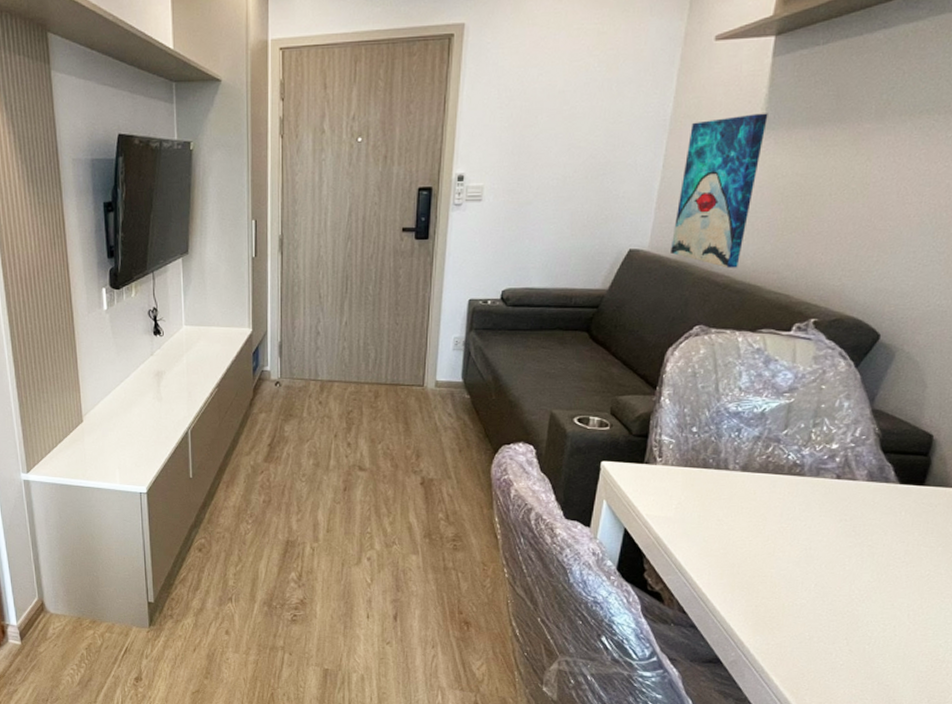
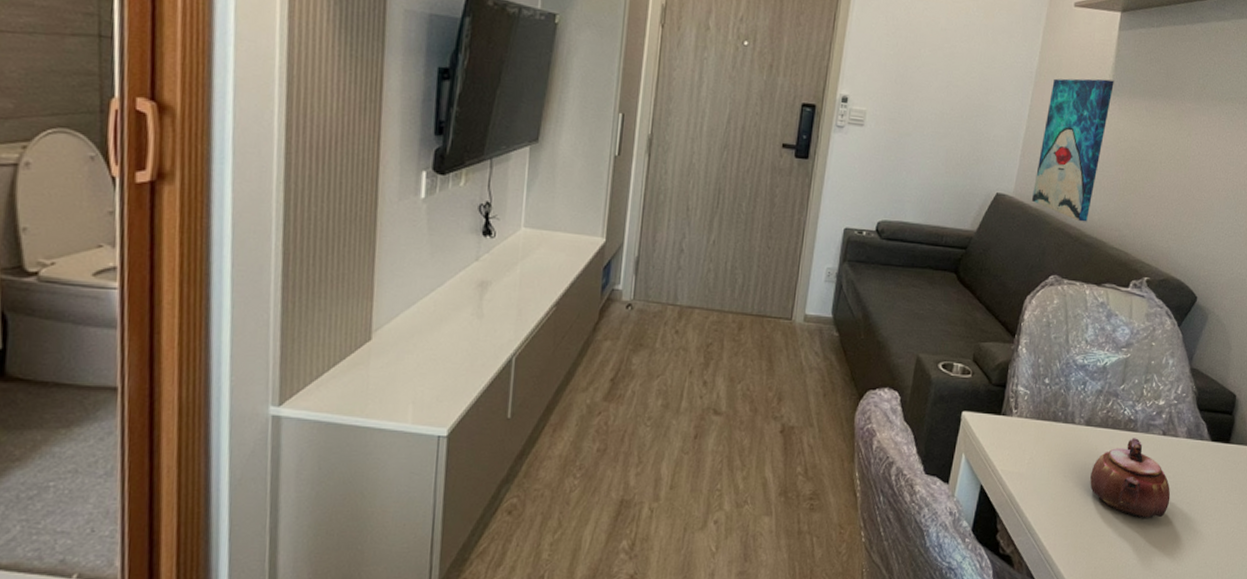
teapot: none [748,482,847,561] -> present [1090,438,1171,519]

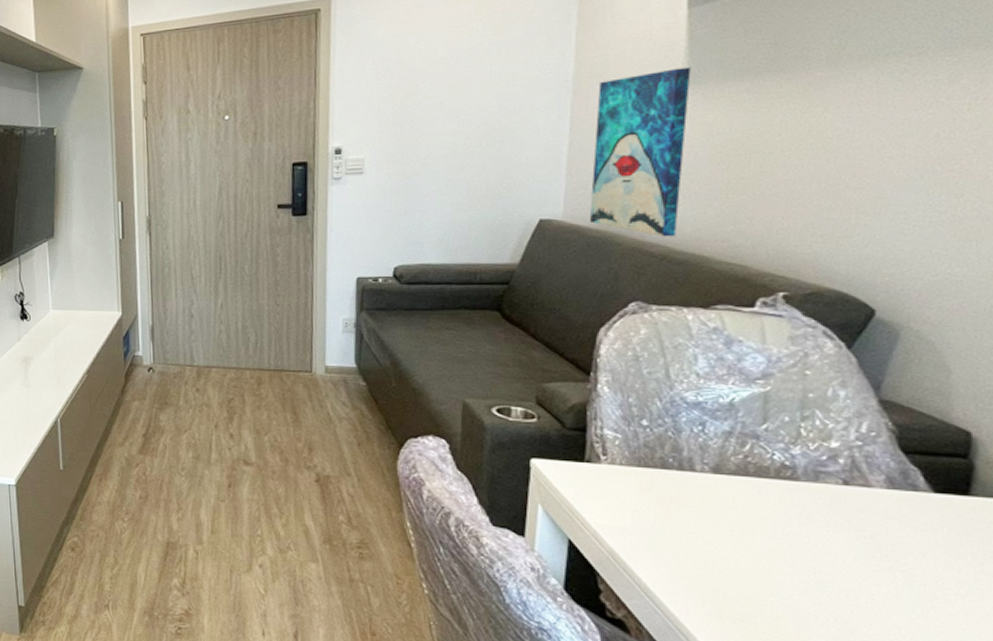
teapot: present [1090,438,1171,519] -> none [730,488,871,589]

